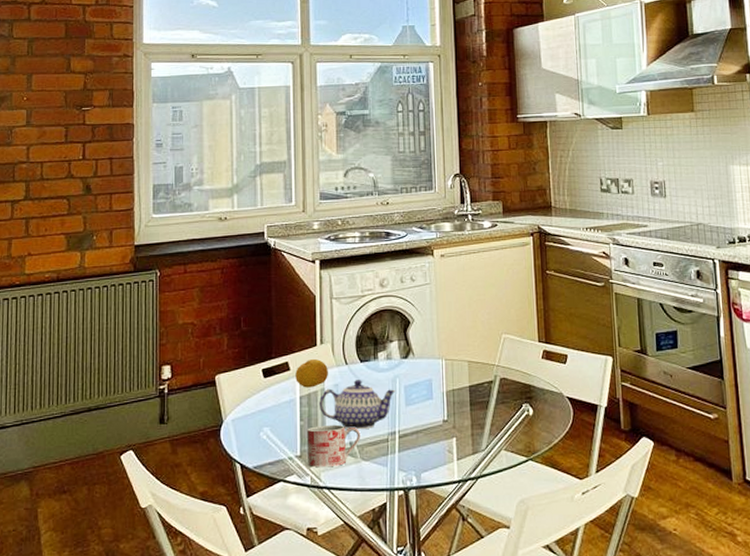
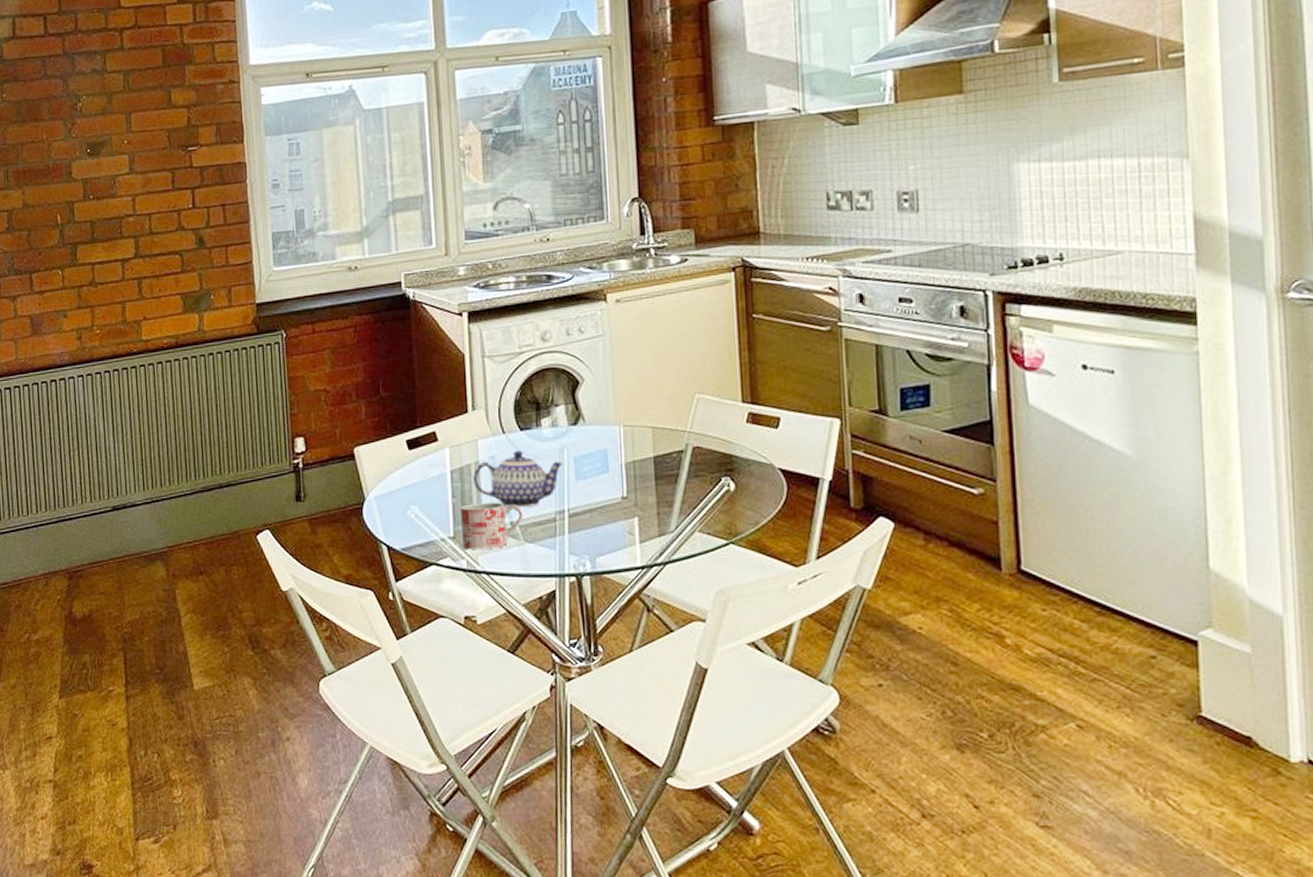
fruit: present [295,358,329,388] -> none [444,427,484,461]

